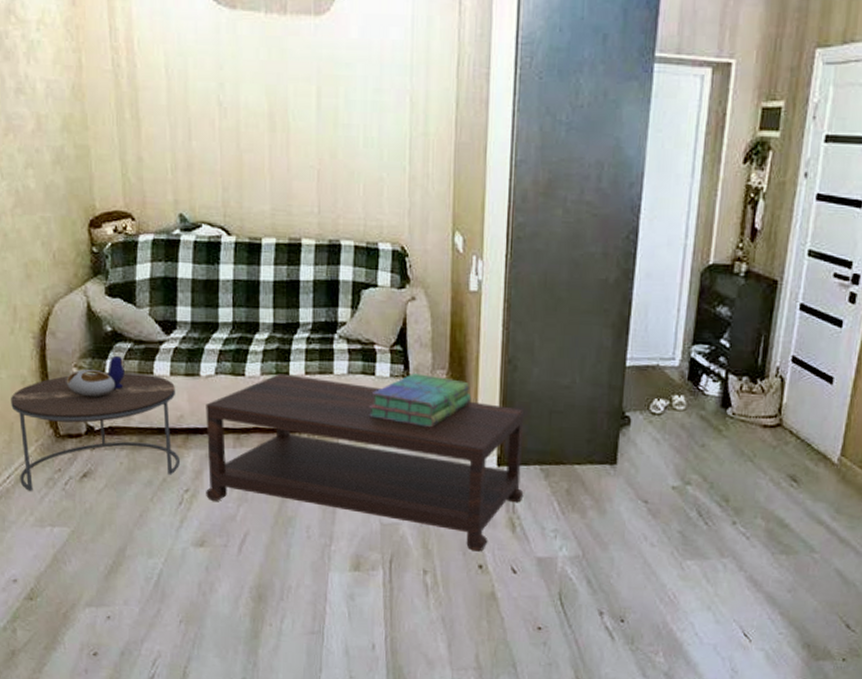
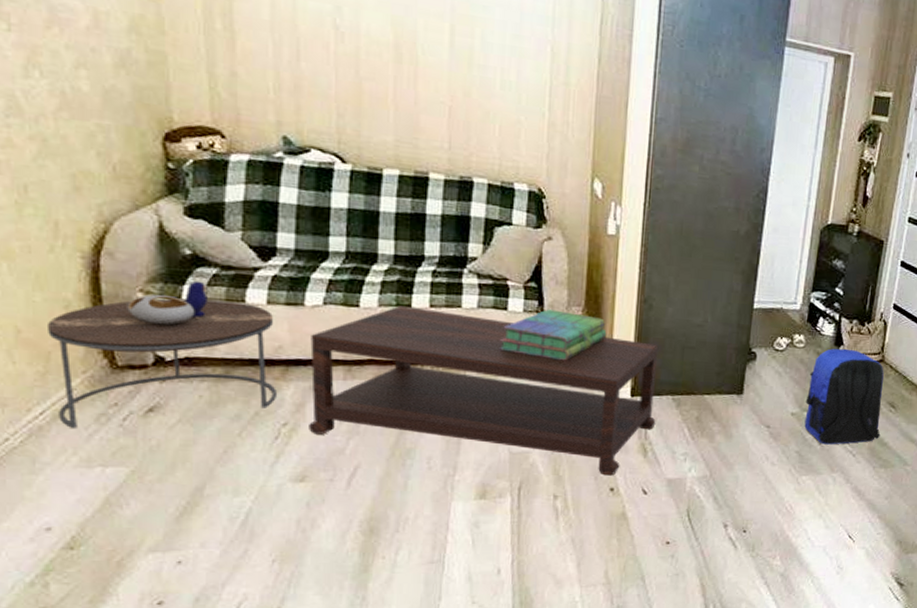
backpack: none [687,411,782,525] -> present [804,348,884,445]

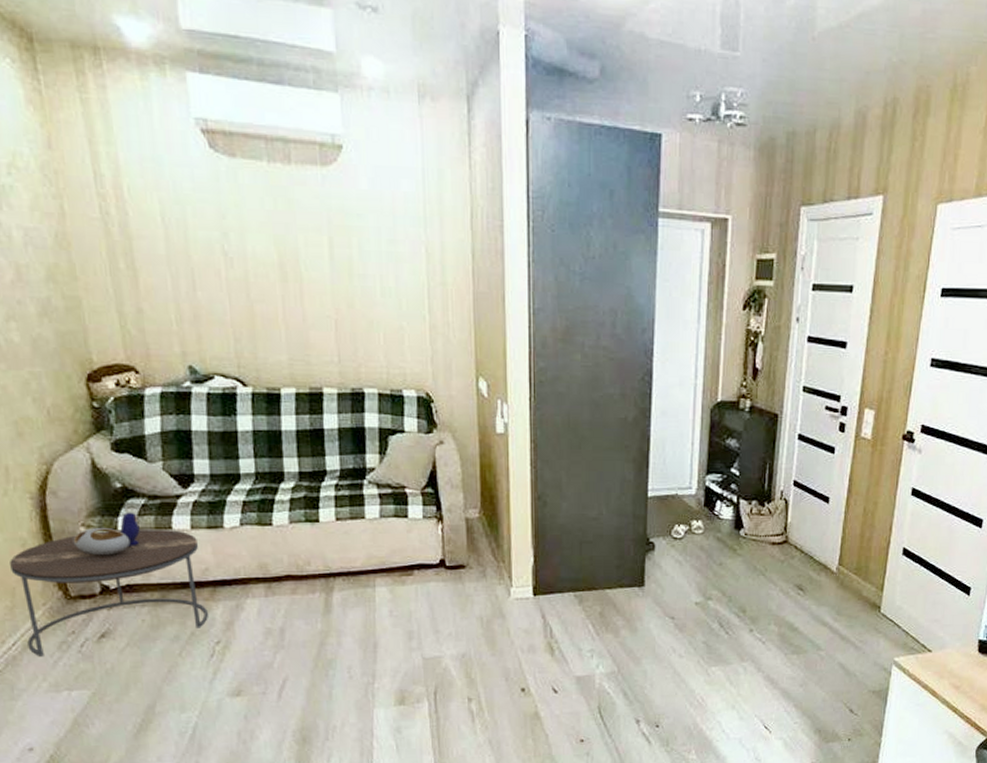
coffee table: present [309,305,658,476] -> none [232,521,560,676]
stack of books: present [500,309,607,361] -> none [404,514,505,564]
backpack: present [804,348,884,445] -> none [709,531,790,633]

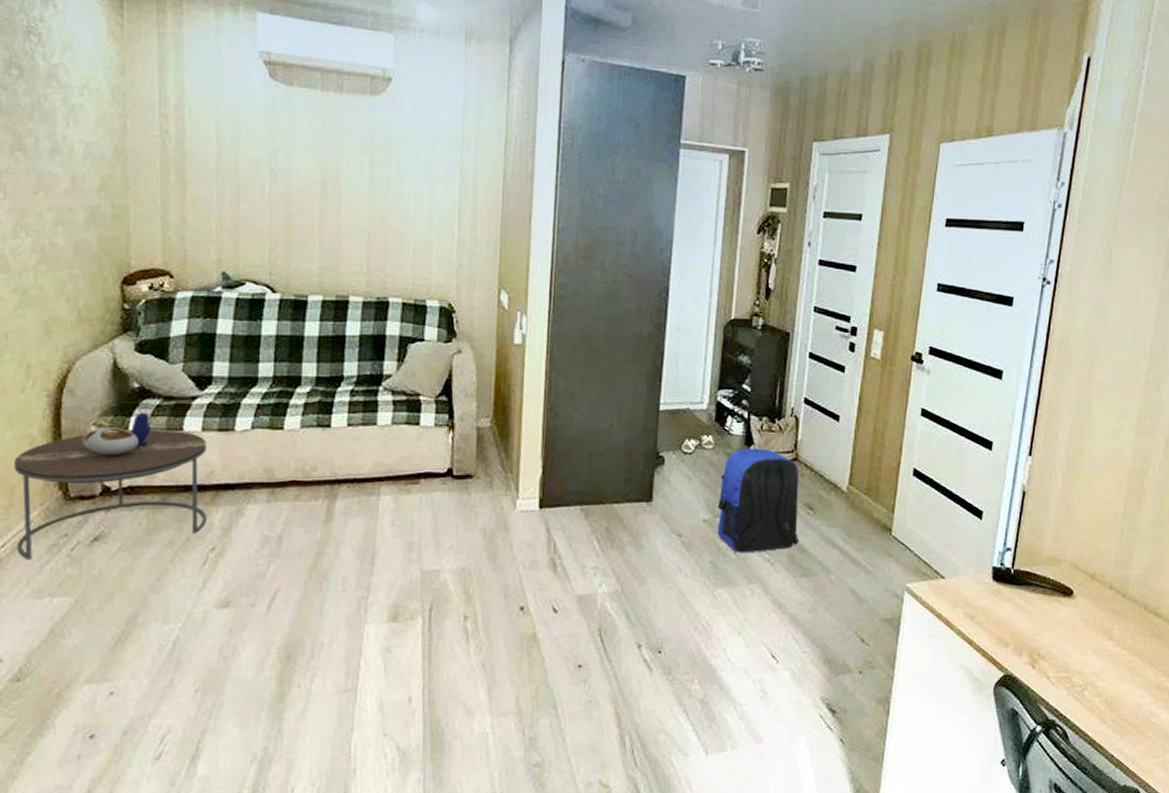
backpack: none [709,531,790,633] -> present [717,448,799,553]

